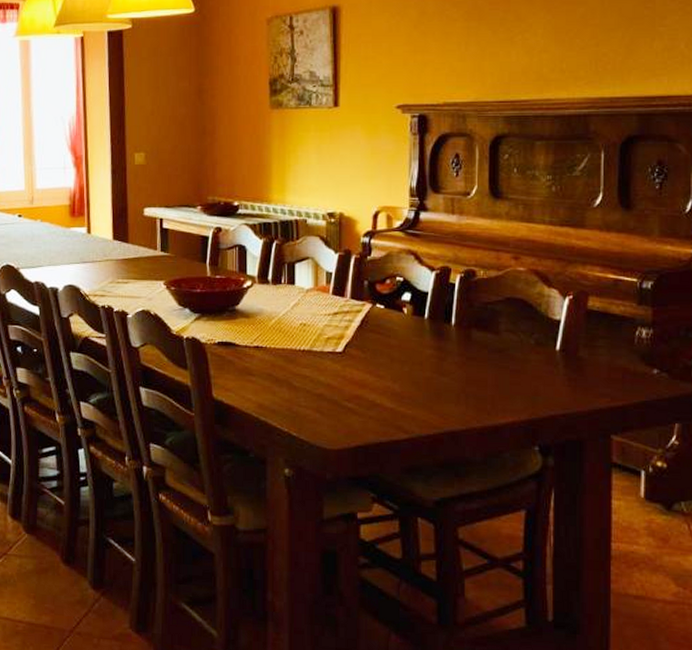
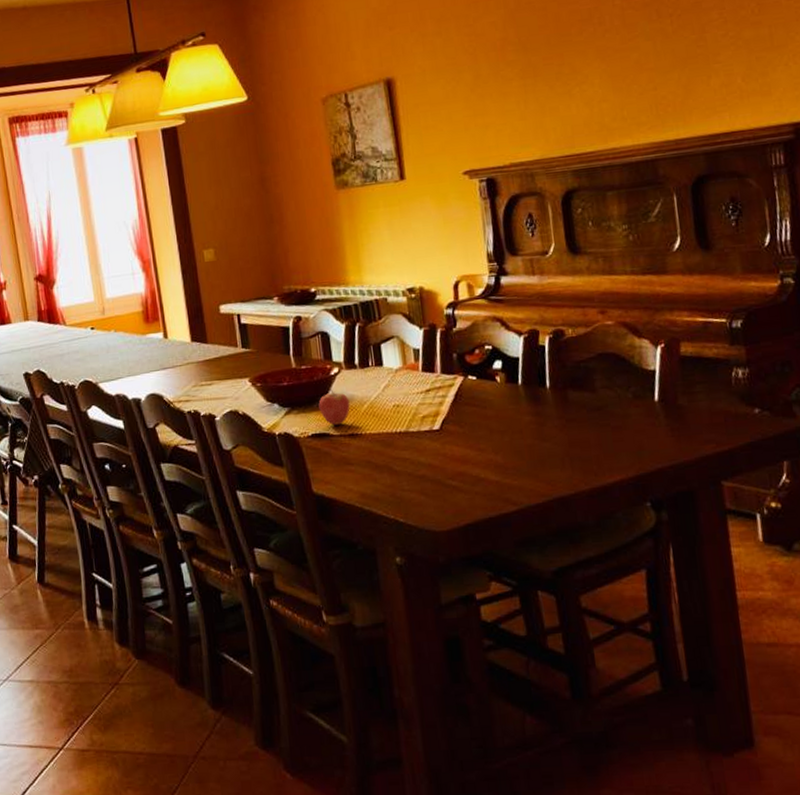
fruit: none [228,300,258,336] -> present [318,388,350,426]

